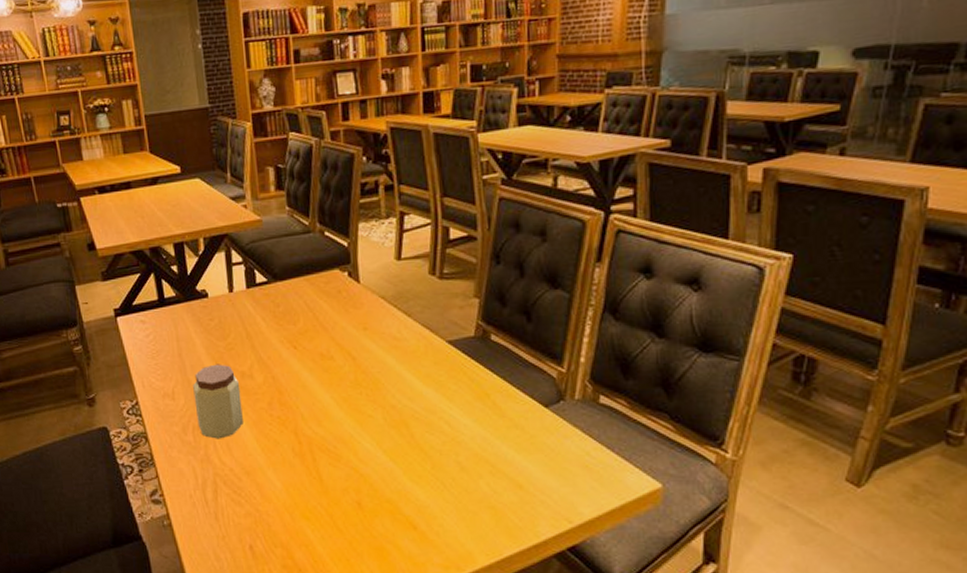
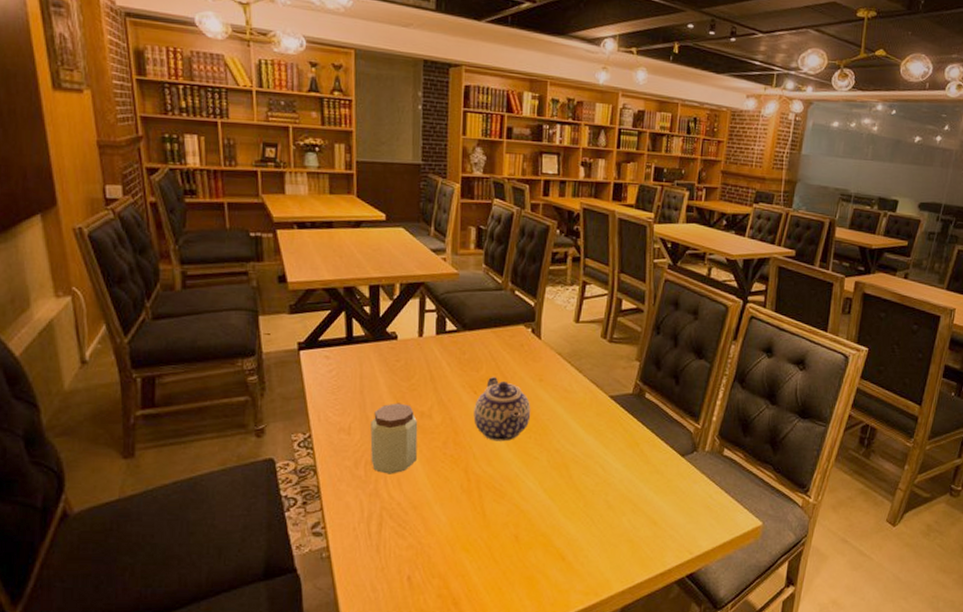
teapot: none [296,329,359,400] -> present [473,377,531,442]

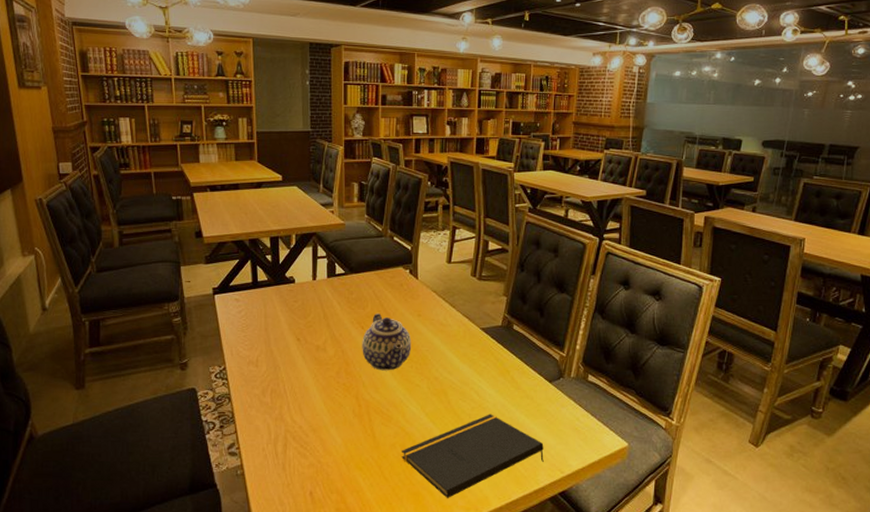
peanut butter: present [370,403,418,474] -> none [275,338,315,401]
notepad: none [515,490,673,582] -> present [402,414,544,498]

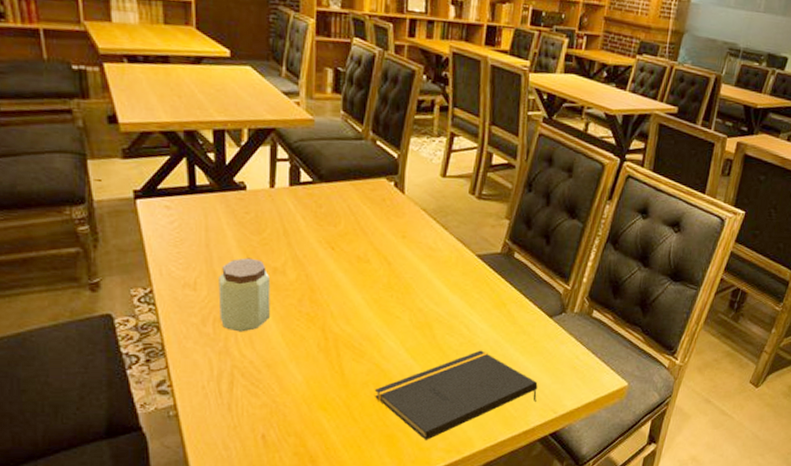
peanut butter: none [275,338,315,401] -> present [218,258,271,332]
teapot: present [362,314,412,371] -> none [331,232,393,300]

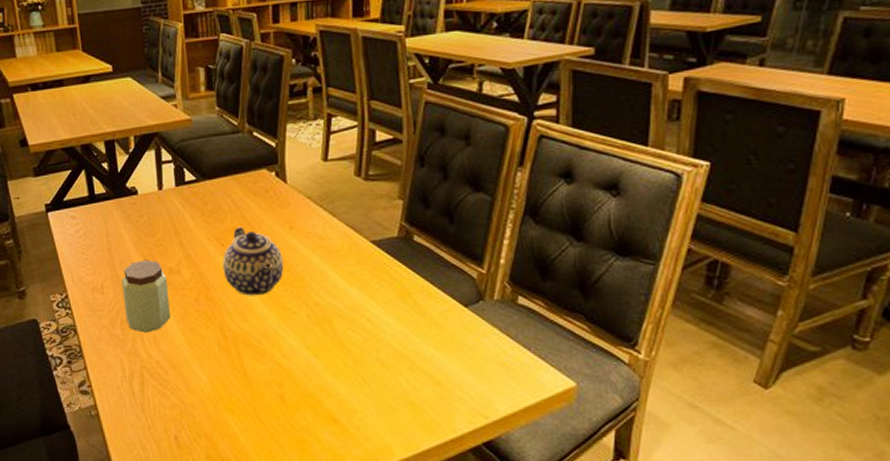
teapot: none [331,232,393,300] -> present [223,227,284,296]
notepad: present [375,350,538,440] -> none [280,346,461,447]

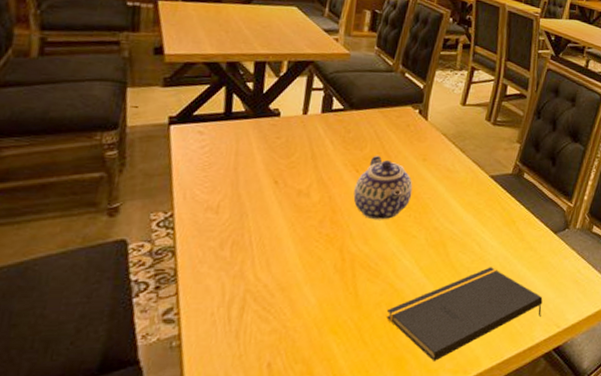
peanut butter: present [122,260,170,333] -> none [238,180,294,255]
notepad: none [280,346,461,447] -> present [386,267,543,361]

